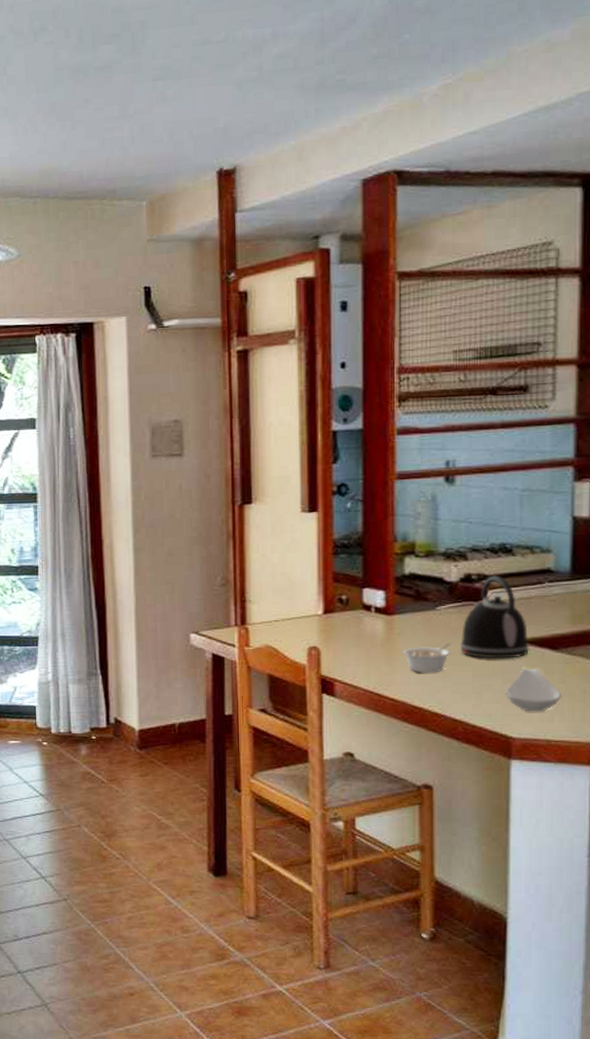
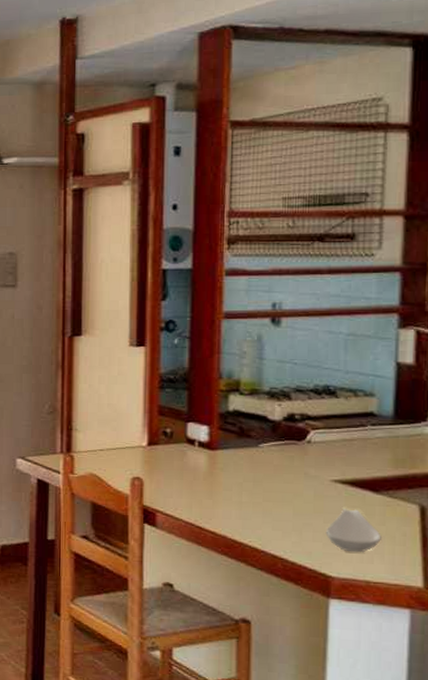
legume: present [403,644,451,673] -> none [225,481,273,509]
kettle: present [459,574,529,659] -> none [281,415,350,499]

